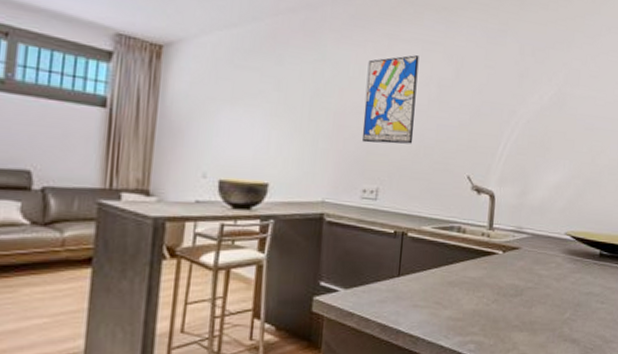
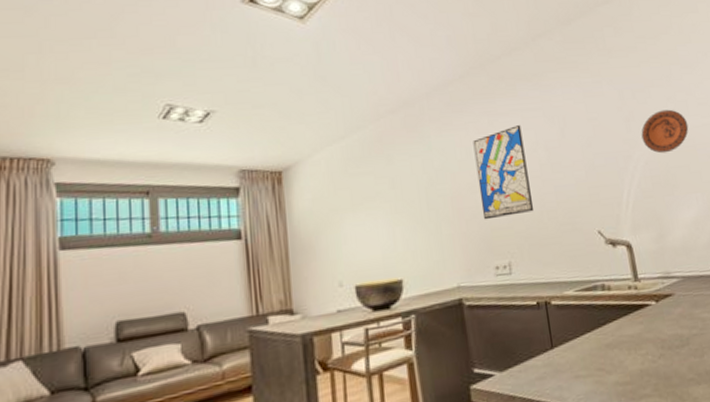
decorative plate: none [530,73,576,116] -> present [641,109,689,154]

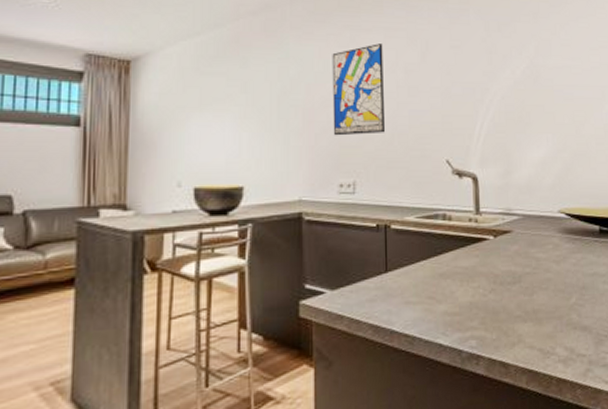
decorative plate: present [641,109,689,154] -> none [501,46,549,90]

